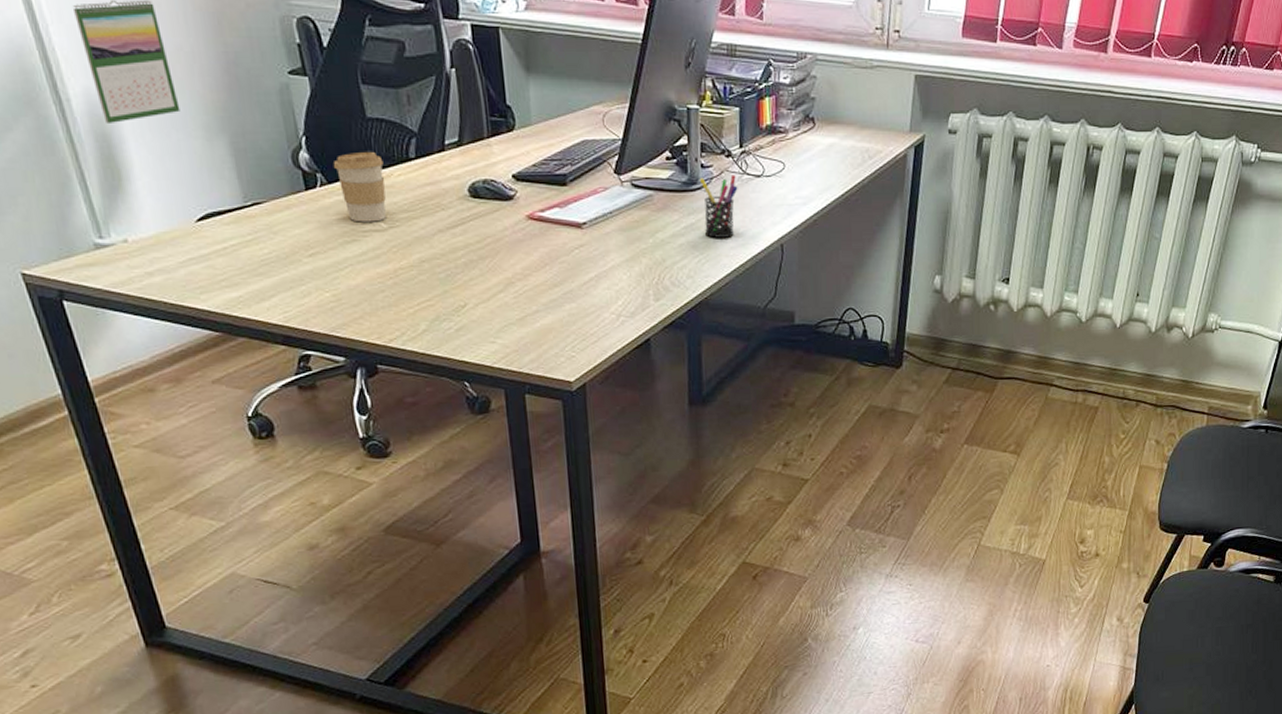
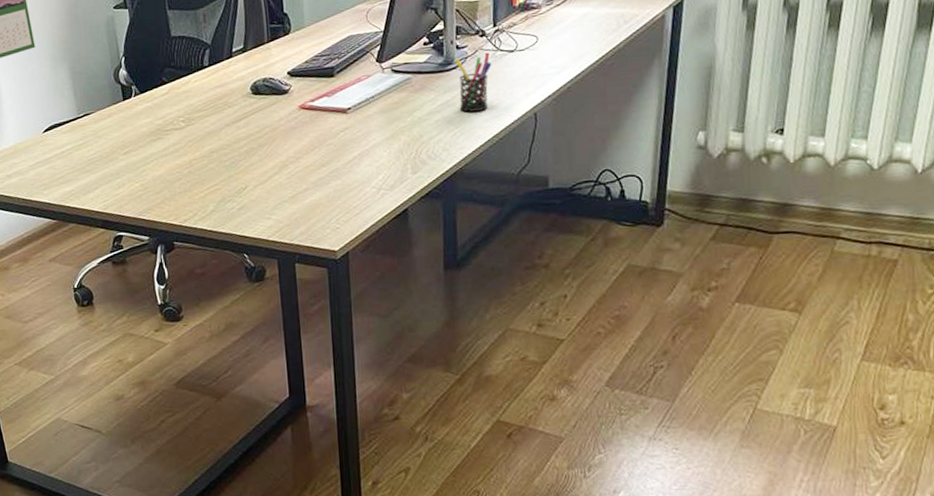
coffee cup: present [333,151,386,223] -> none [144,63,184,124]

